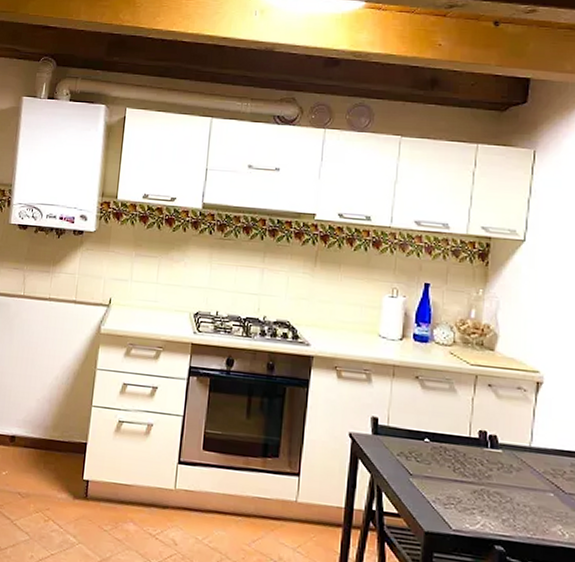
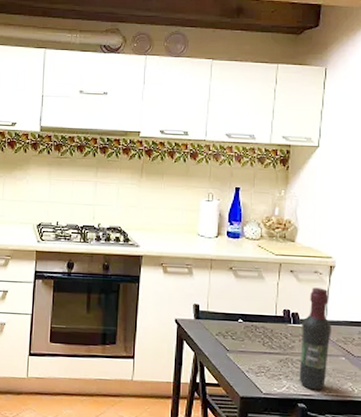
wine bottle: none [496,406,537,531] -> present [299,287,331,390]

